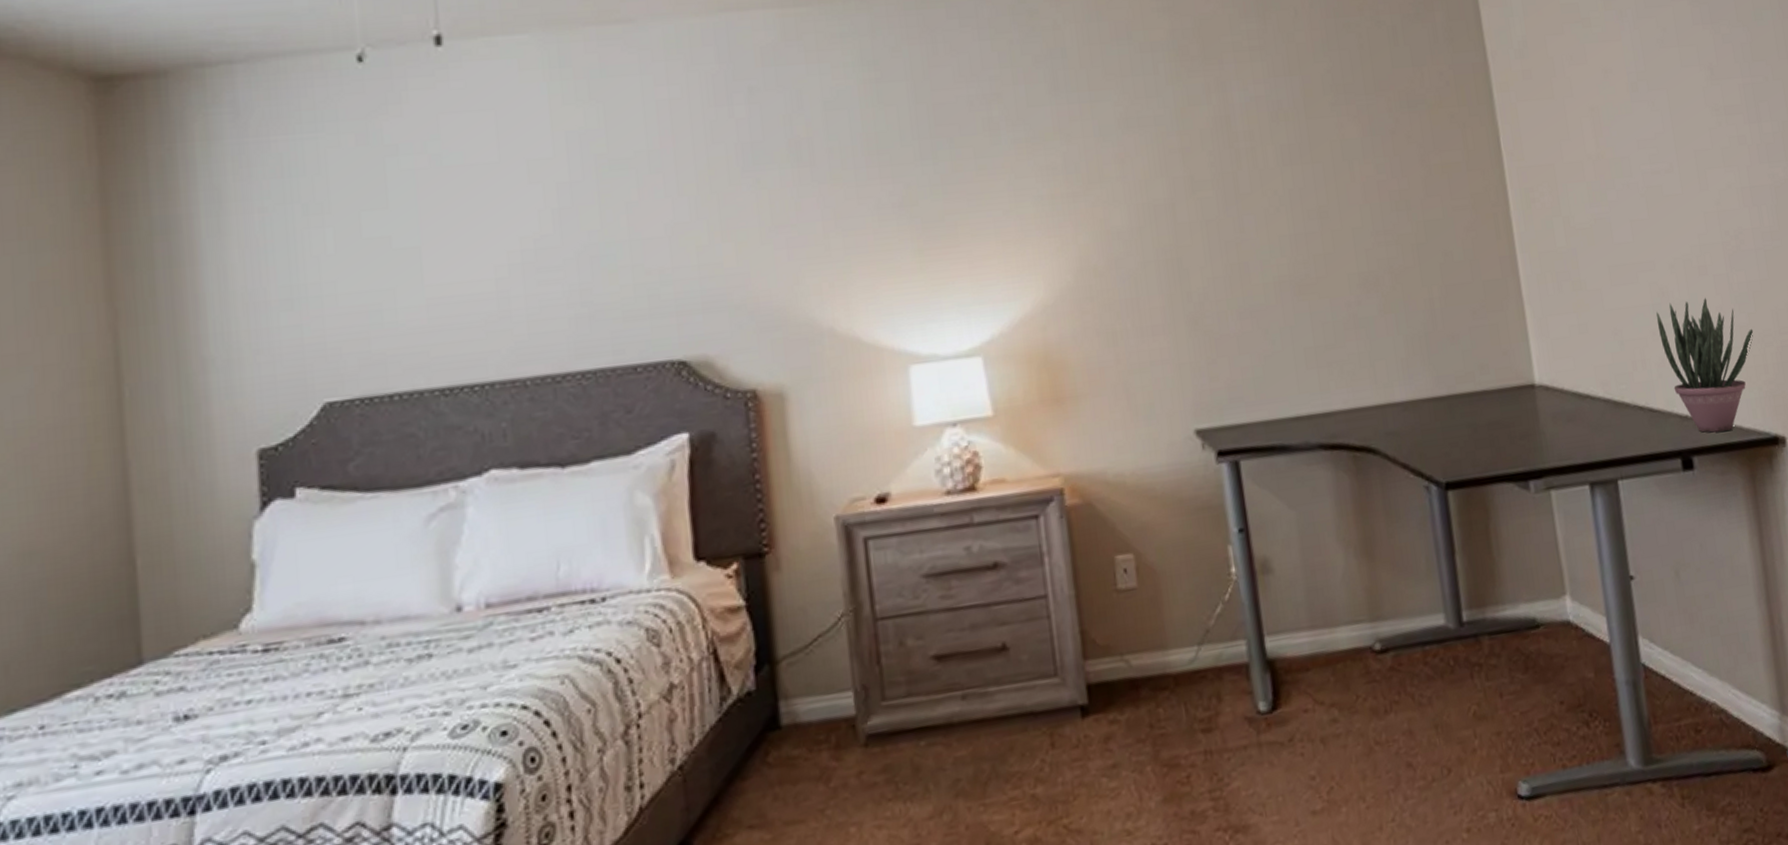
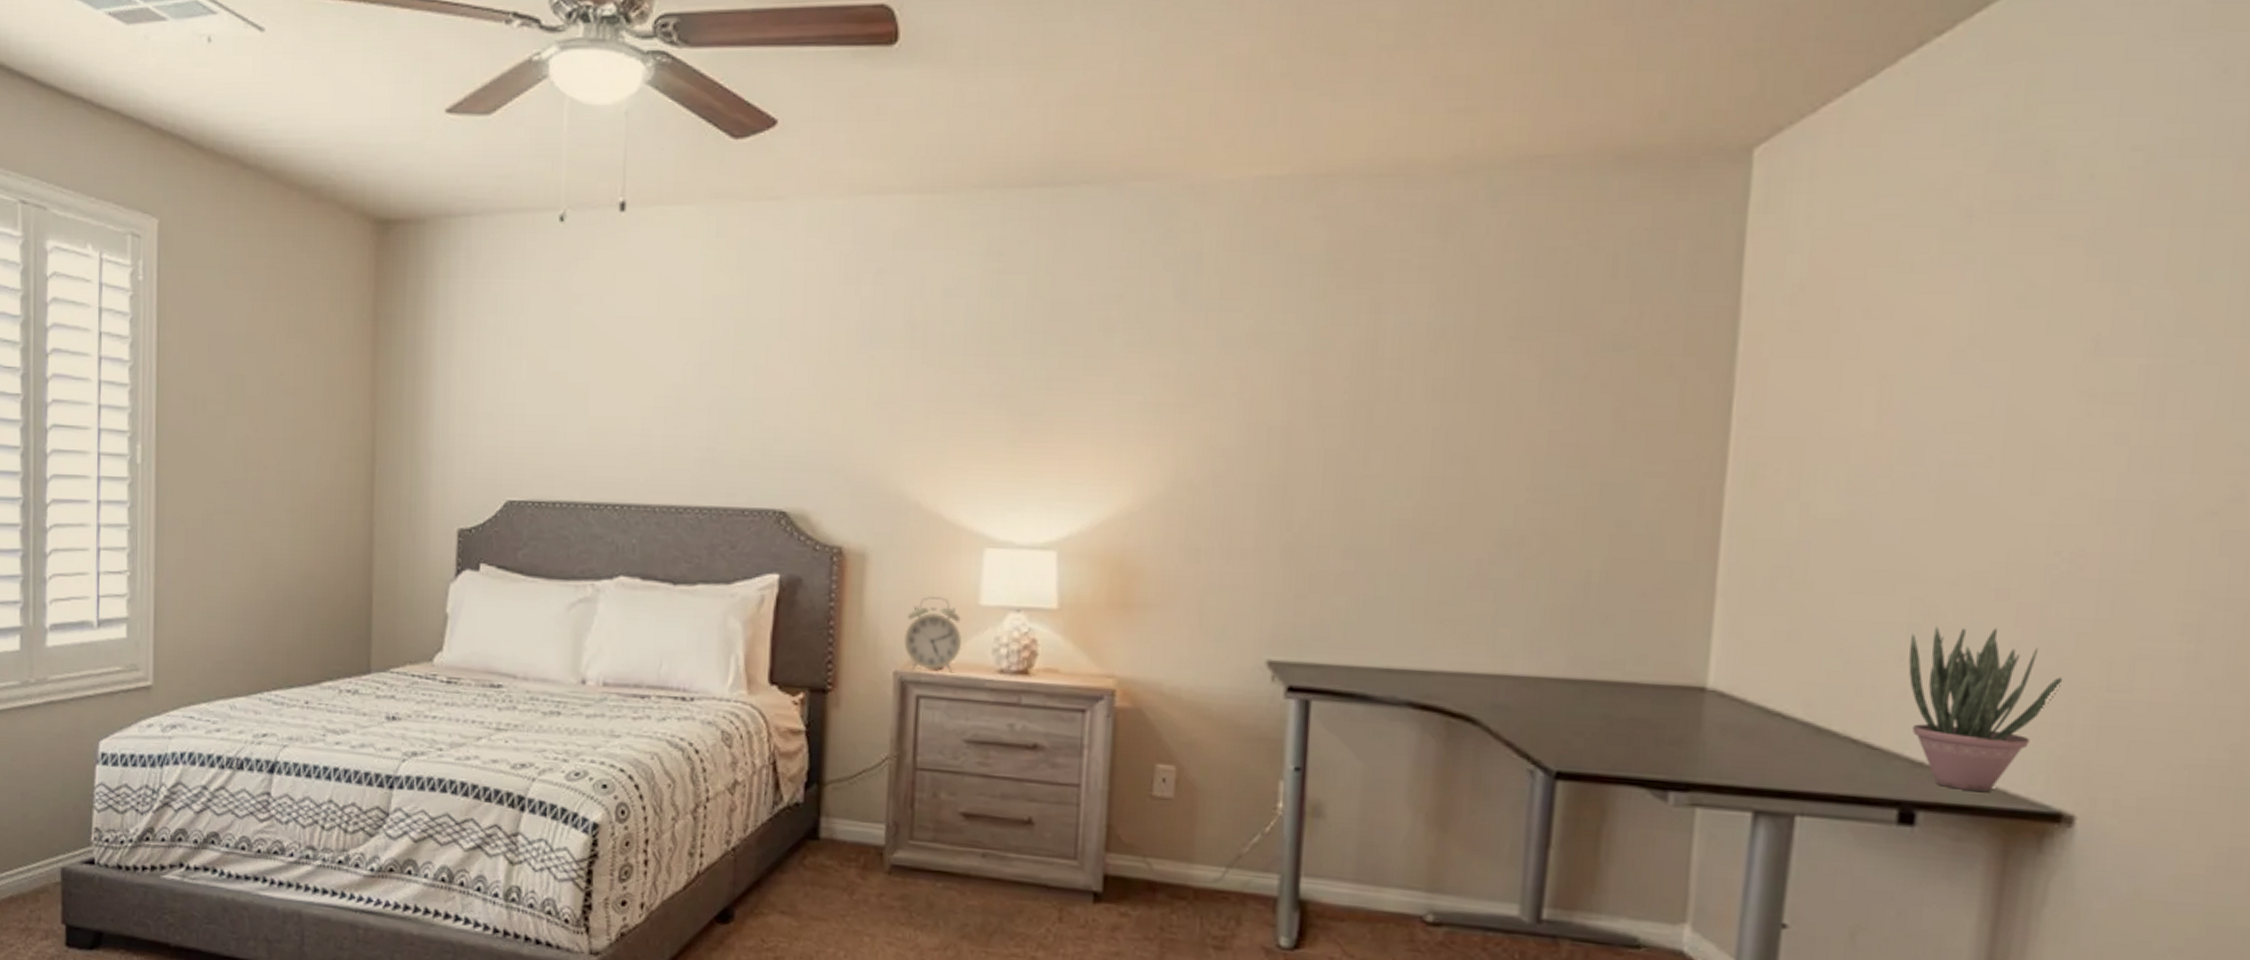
alarm clock: none [839,425,904,511] -> present [904,596,962,672]

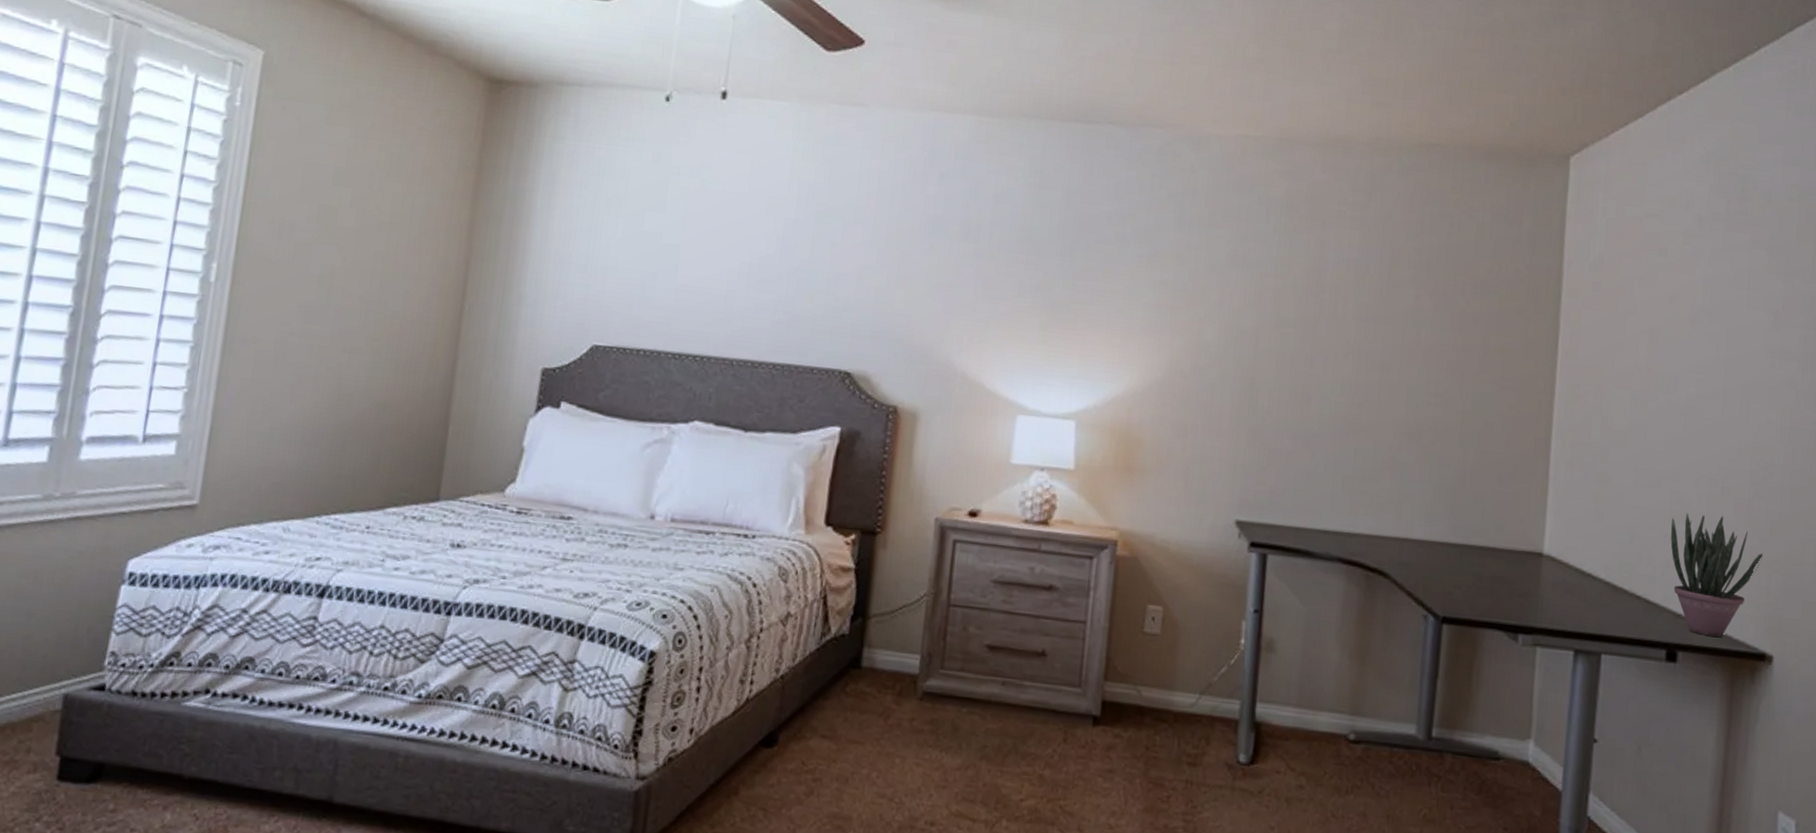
alarm clock: present [904,596,962,672] -> none [945,453,995,520]

